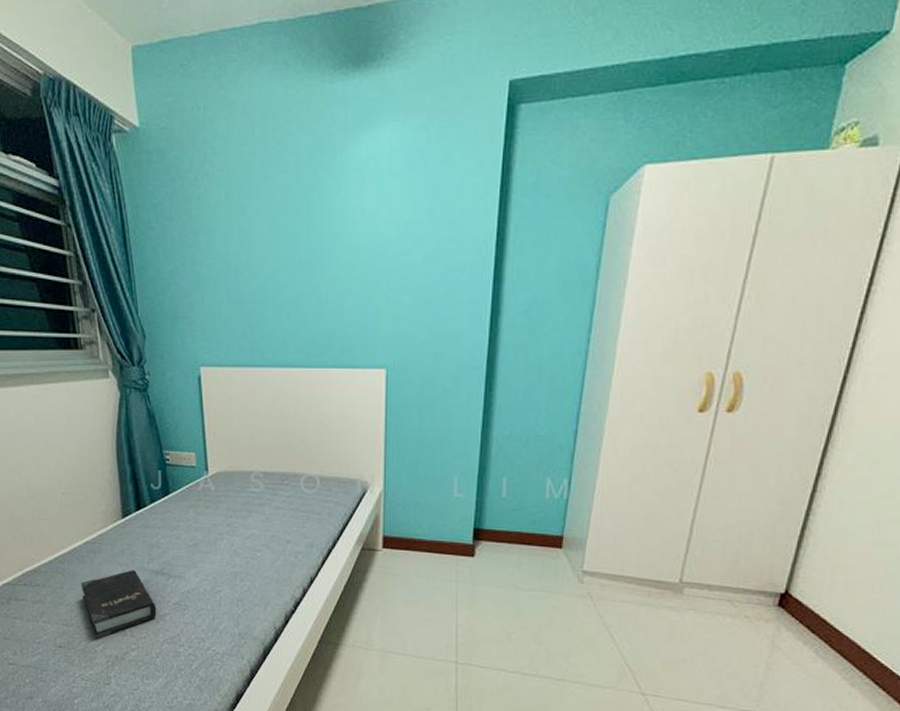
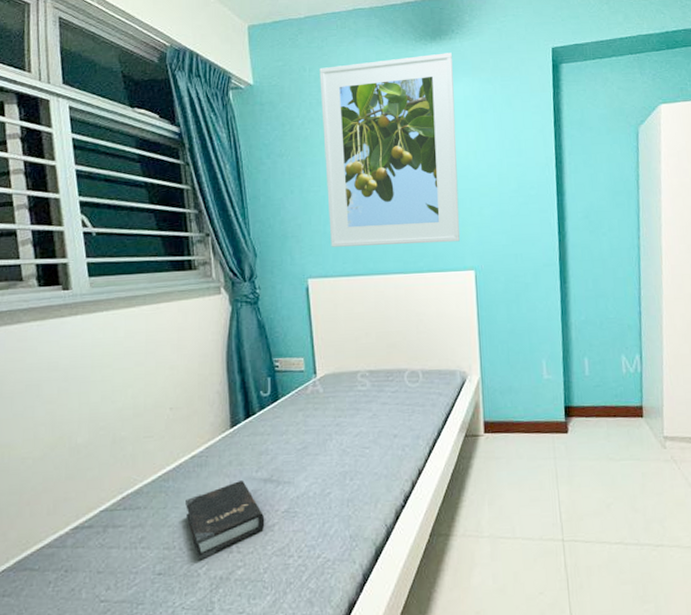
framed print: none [216,86,380,334] -> present [319,53,460,247]

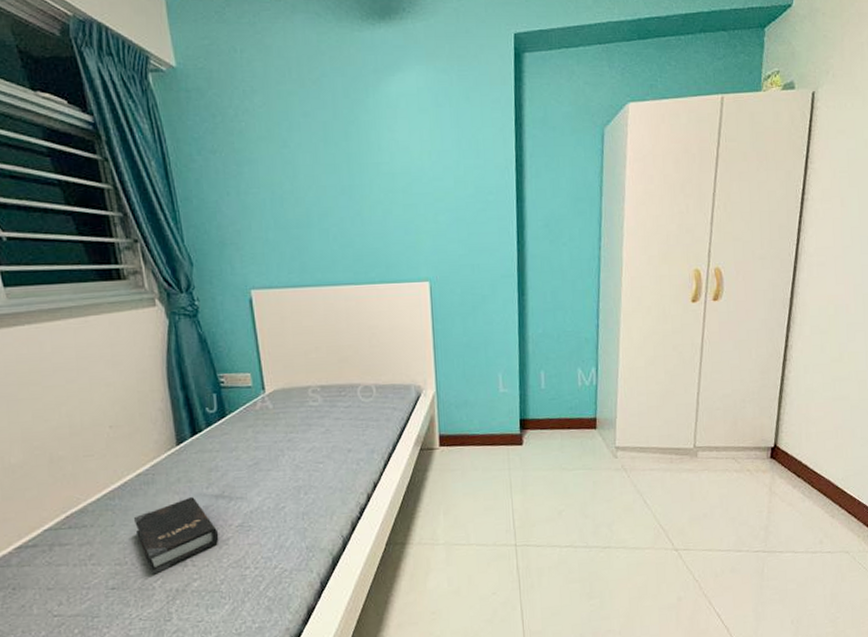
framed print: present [319,53,460,247] -> none [252,35,414,256]

